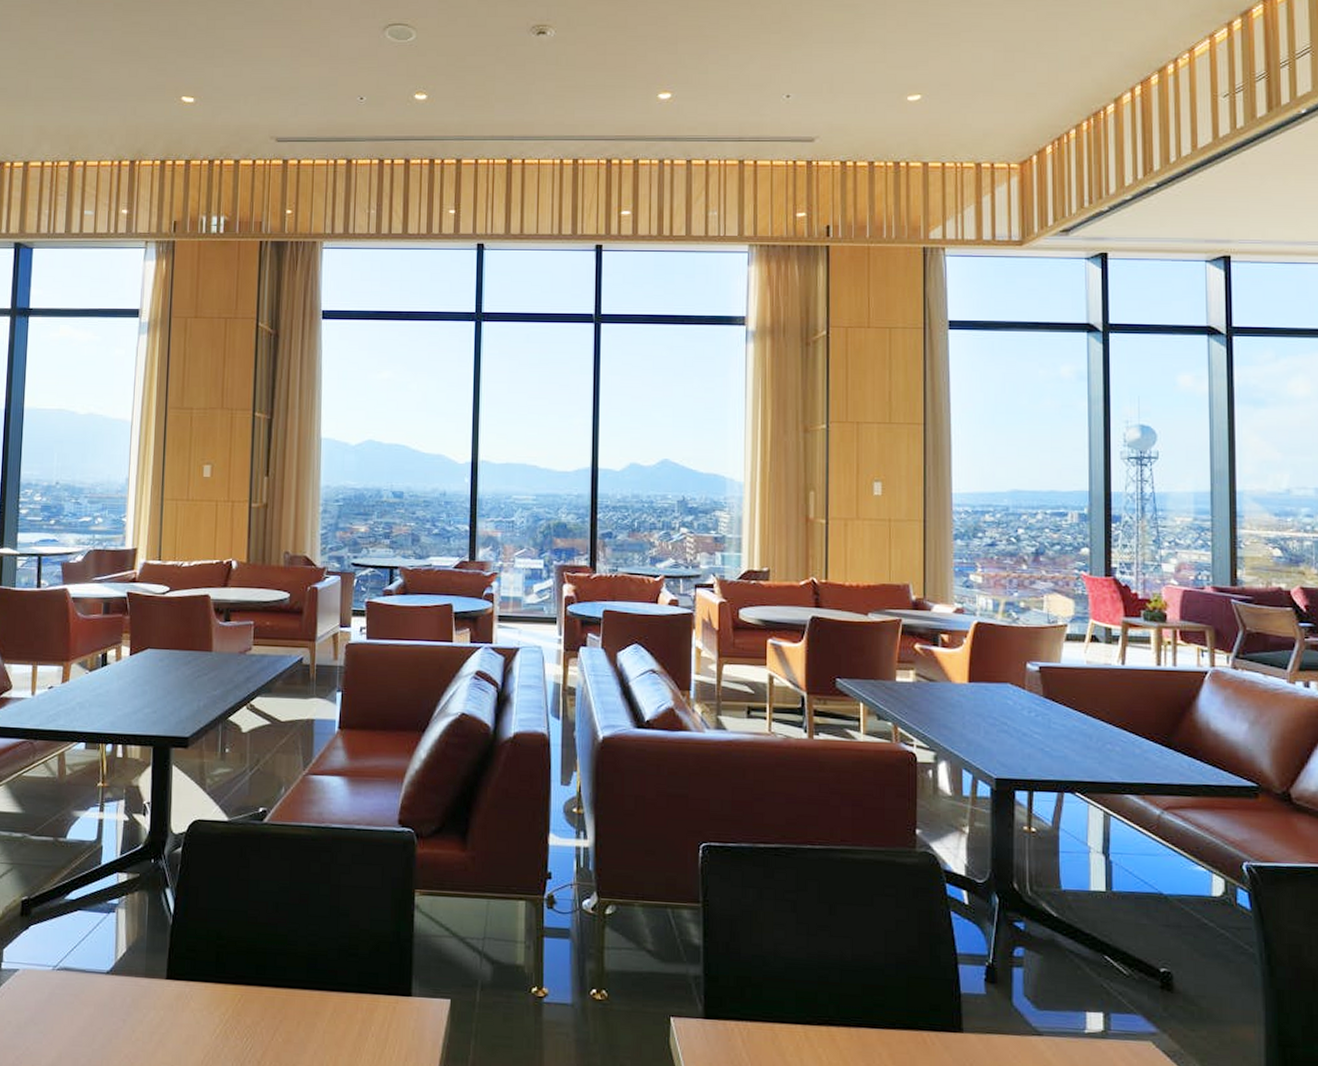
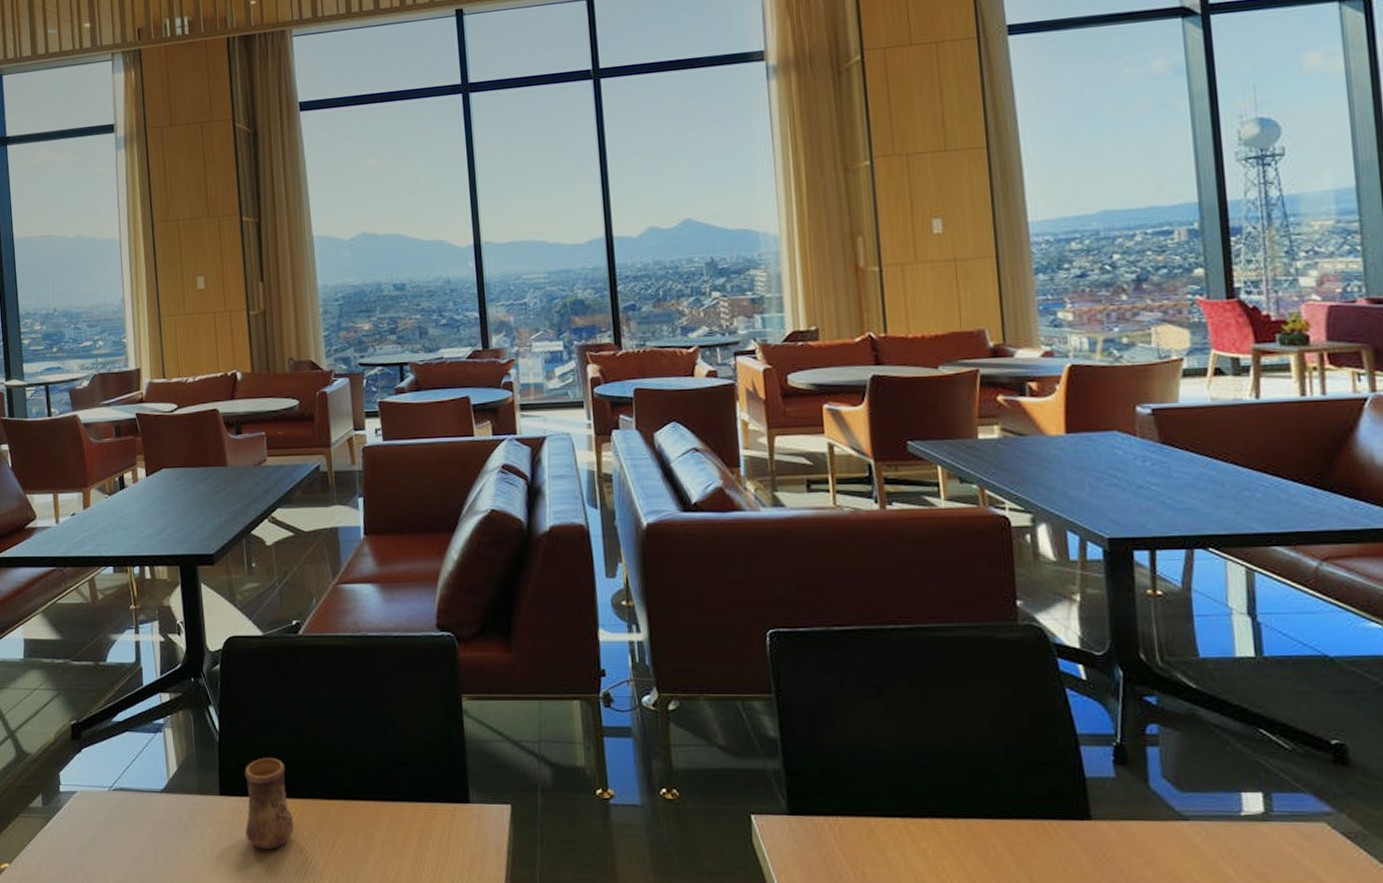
cup: none [188,943,238,1036] -> present [245,758,294,850]

